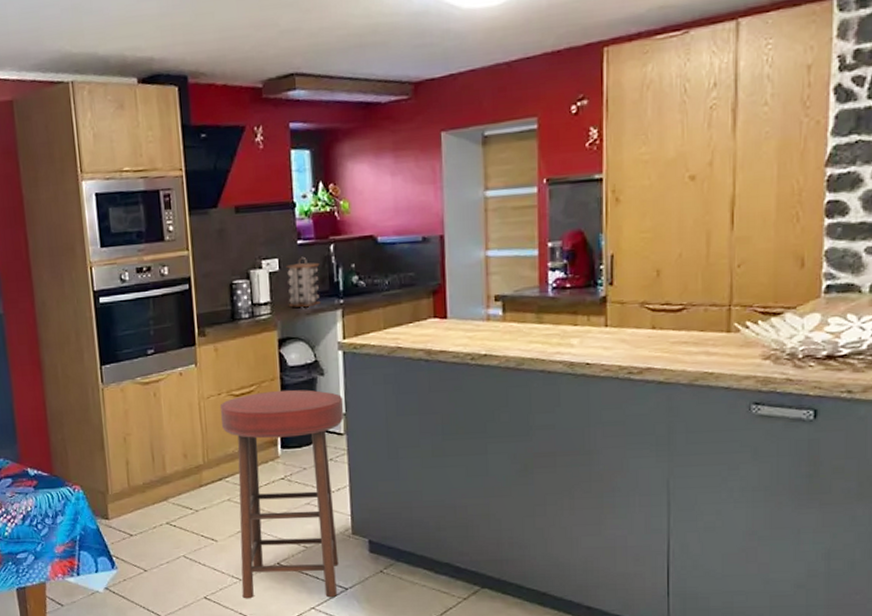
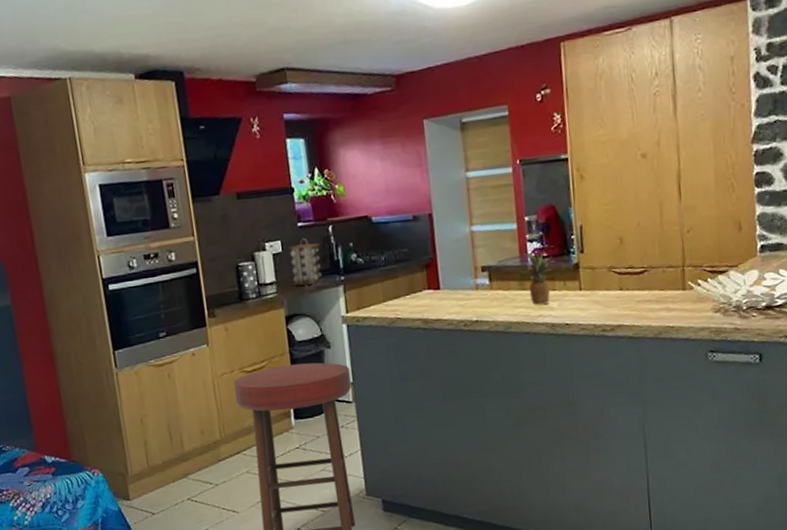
fruit: none [544,282,580,342] -> present [524,253,556,306]

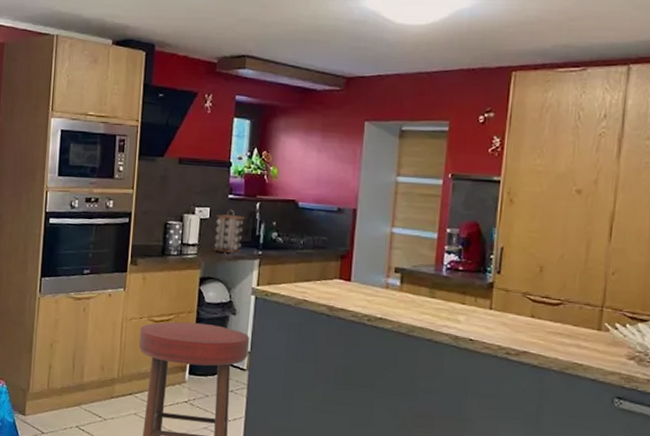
fruit: present [524,253,556,306] -> none [438,263,470,317]

